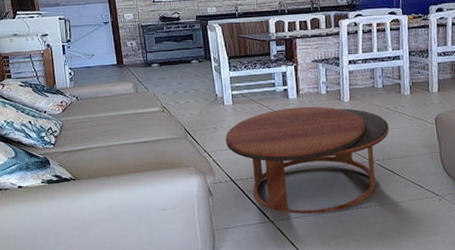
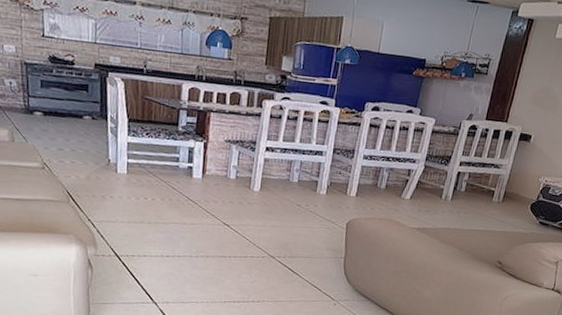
coffee table: present [225,106,389,214] -> none [113,187,297,302]

